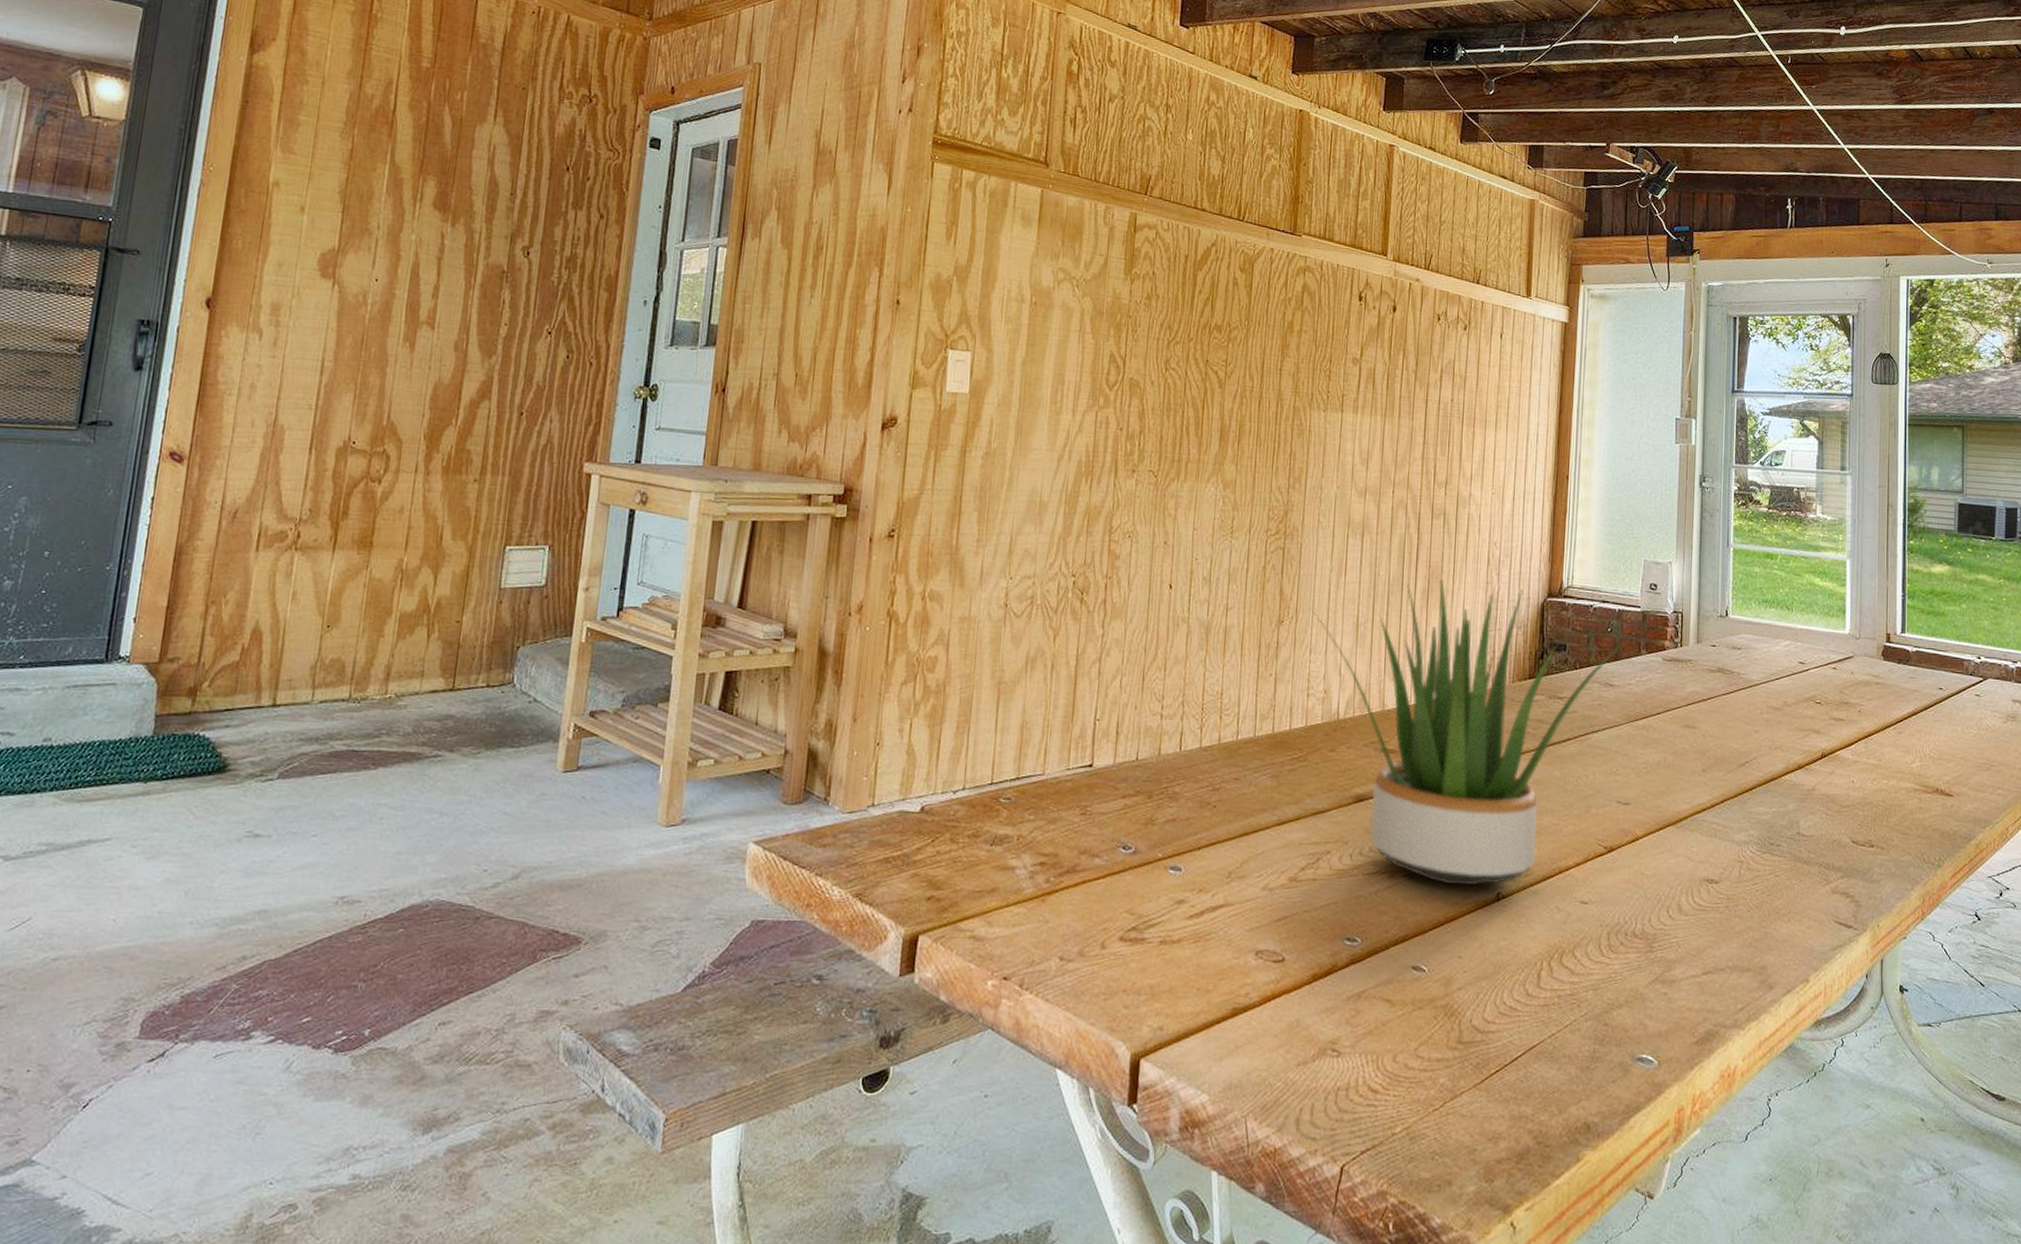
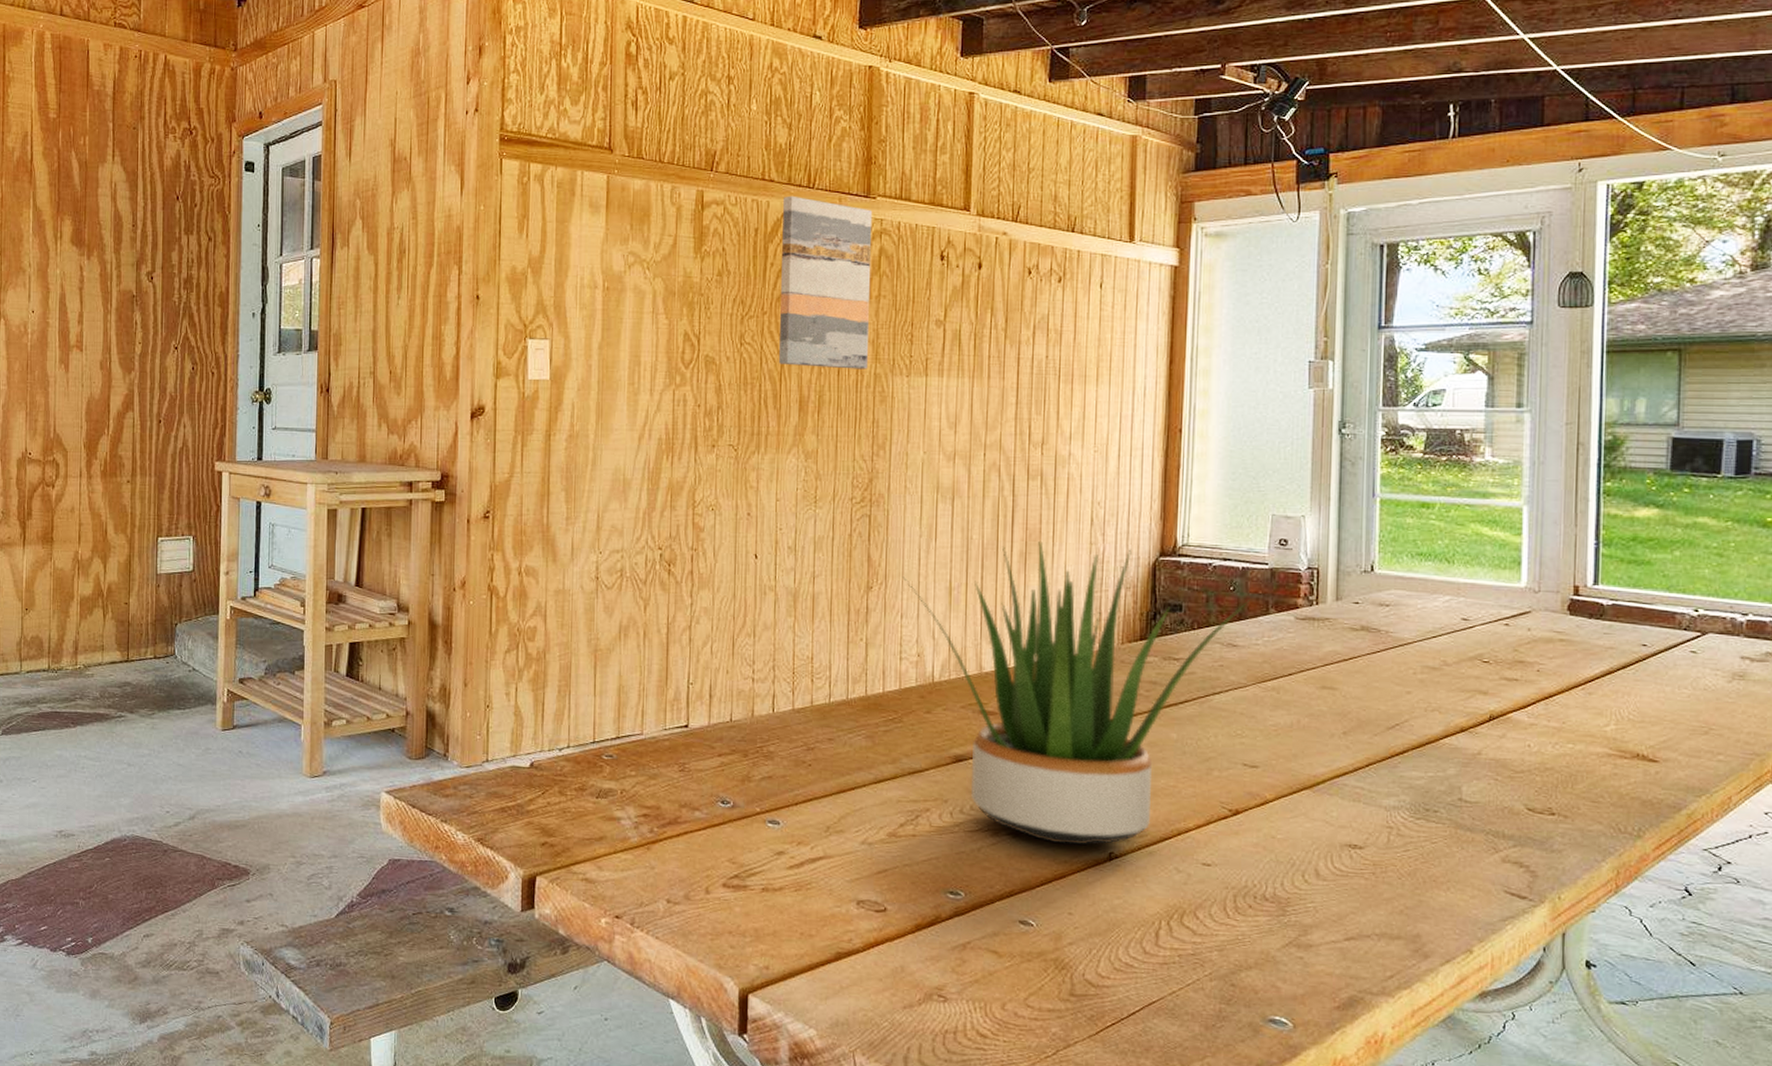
wall art: none [1203,226,1298,402] -> present [779,195,873,369]

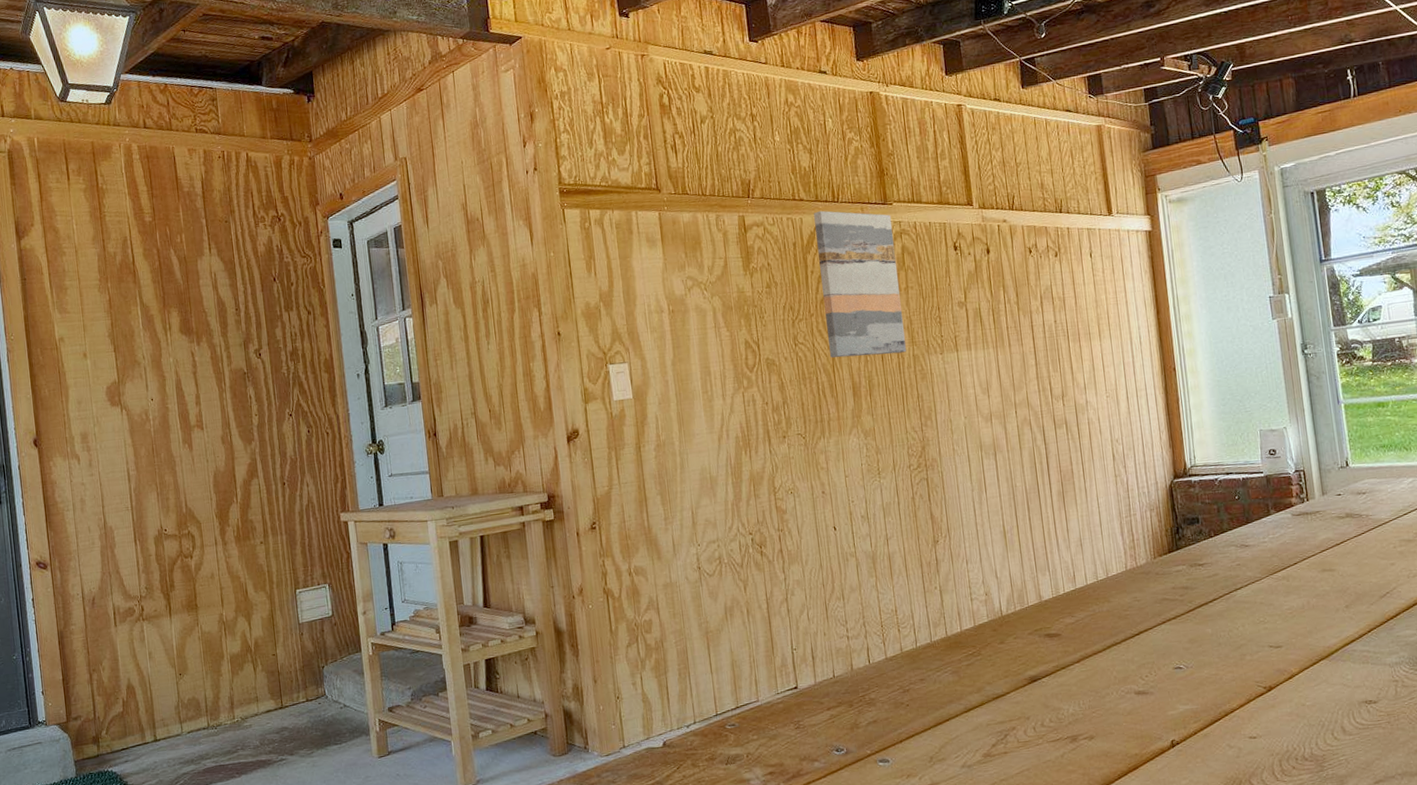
potted plant: present [902,540,1249,845] -> none [962,476,1253,740]

